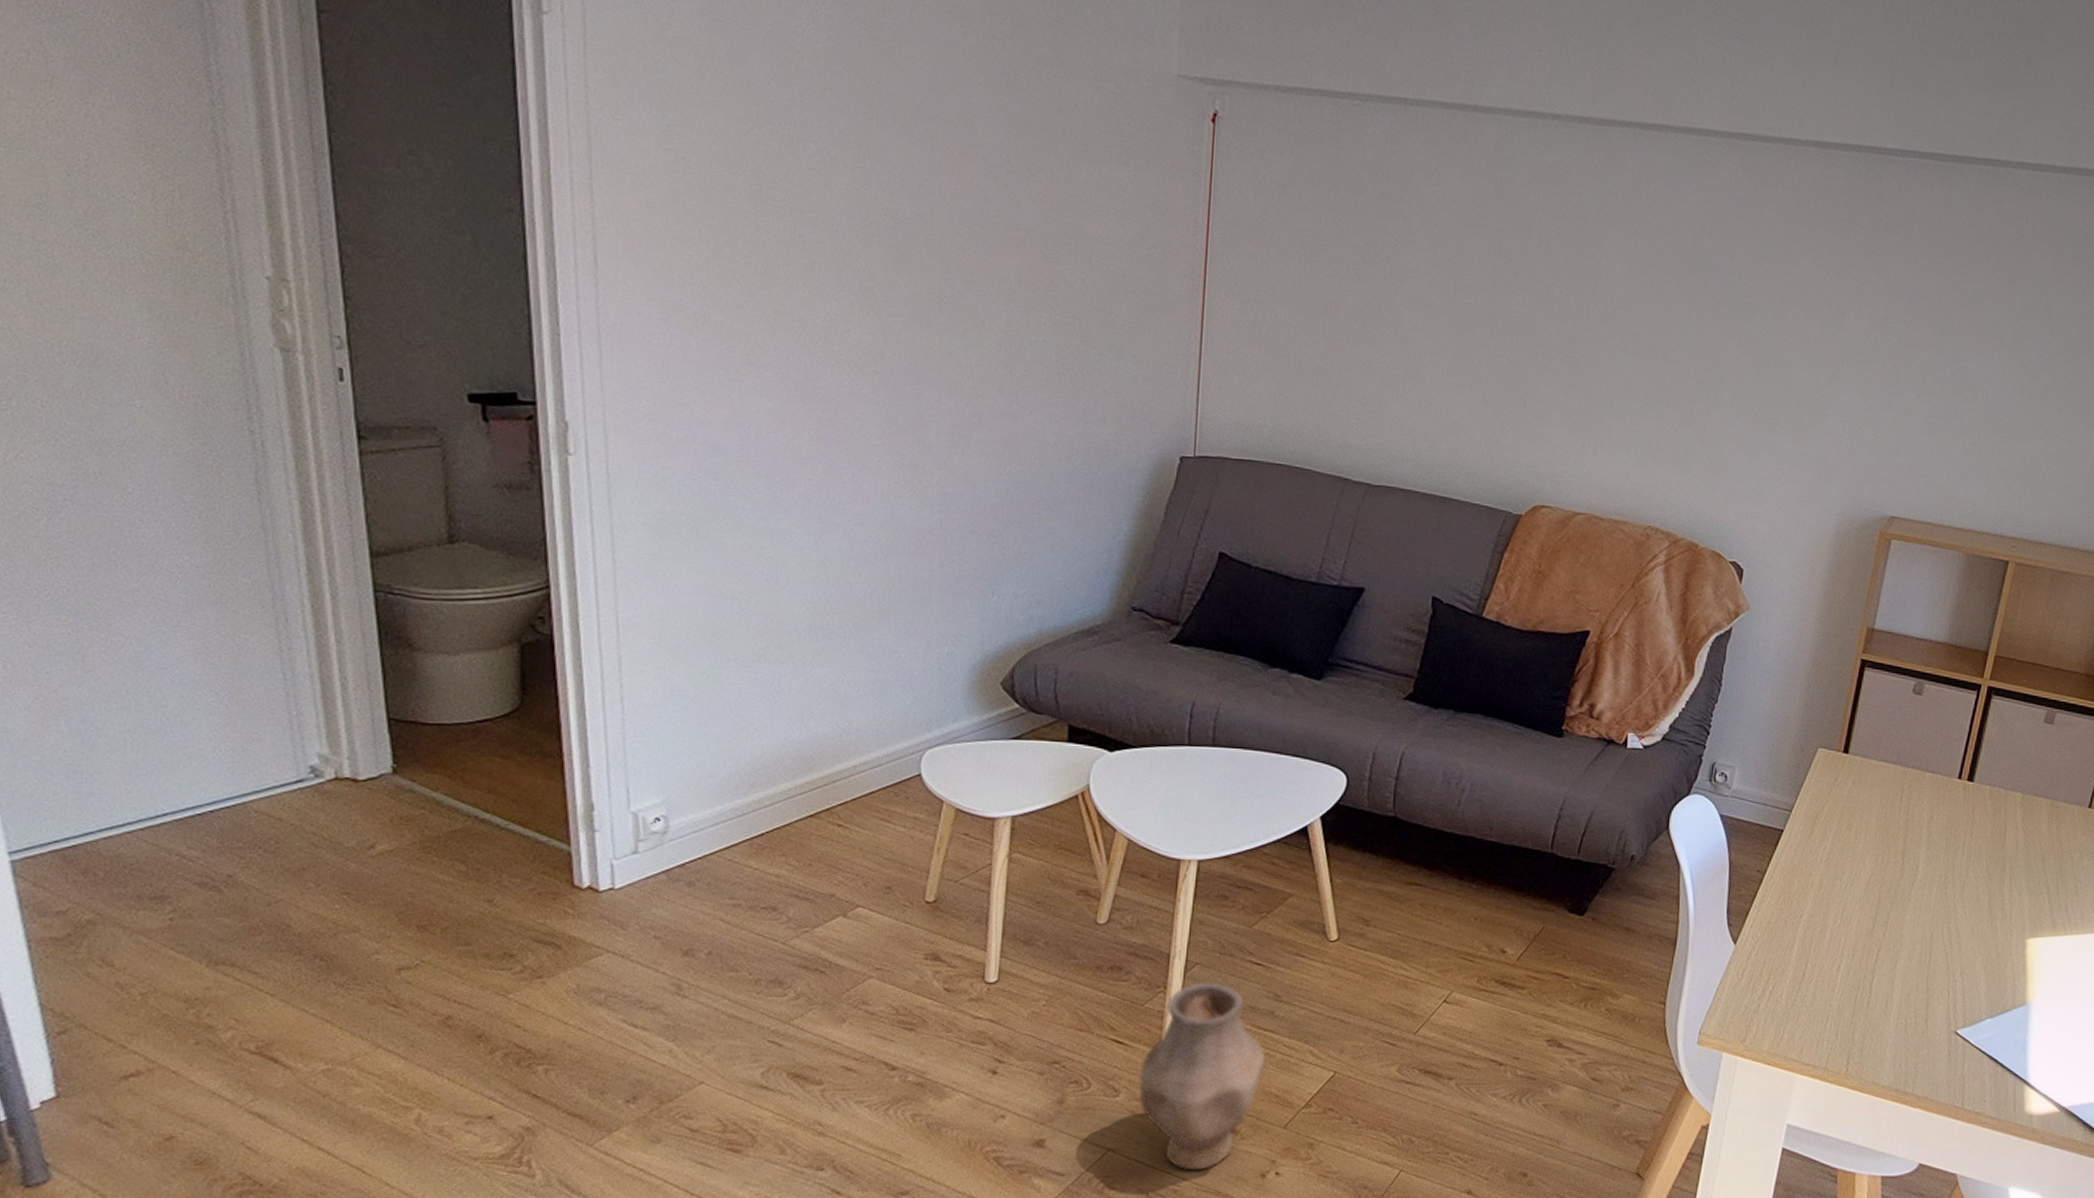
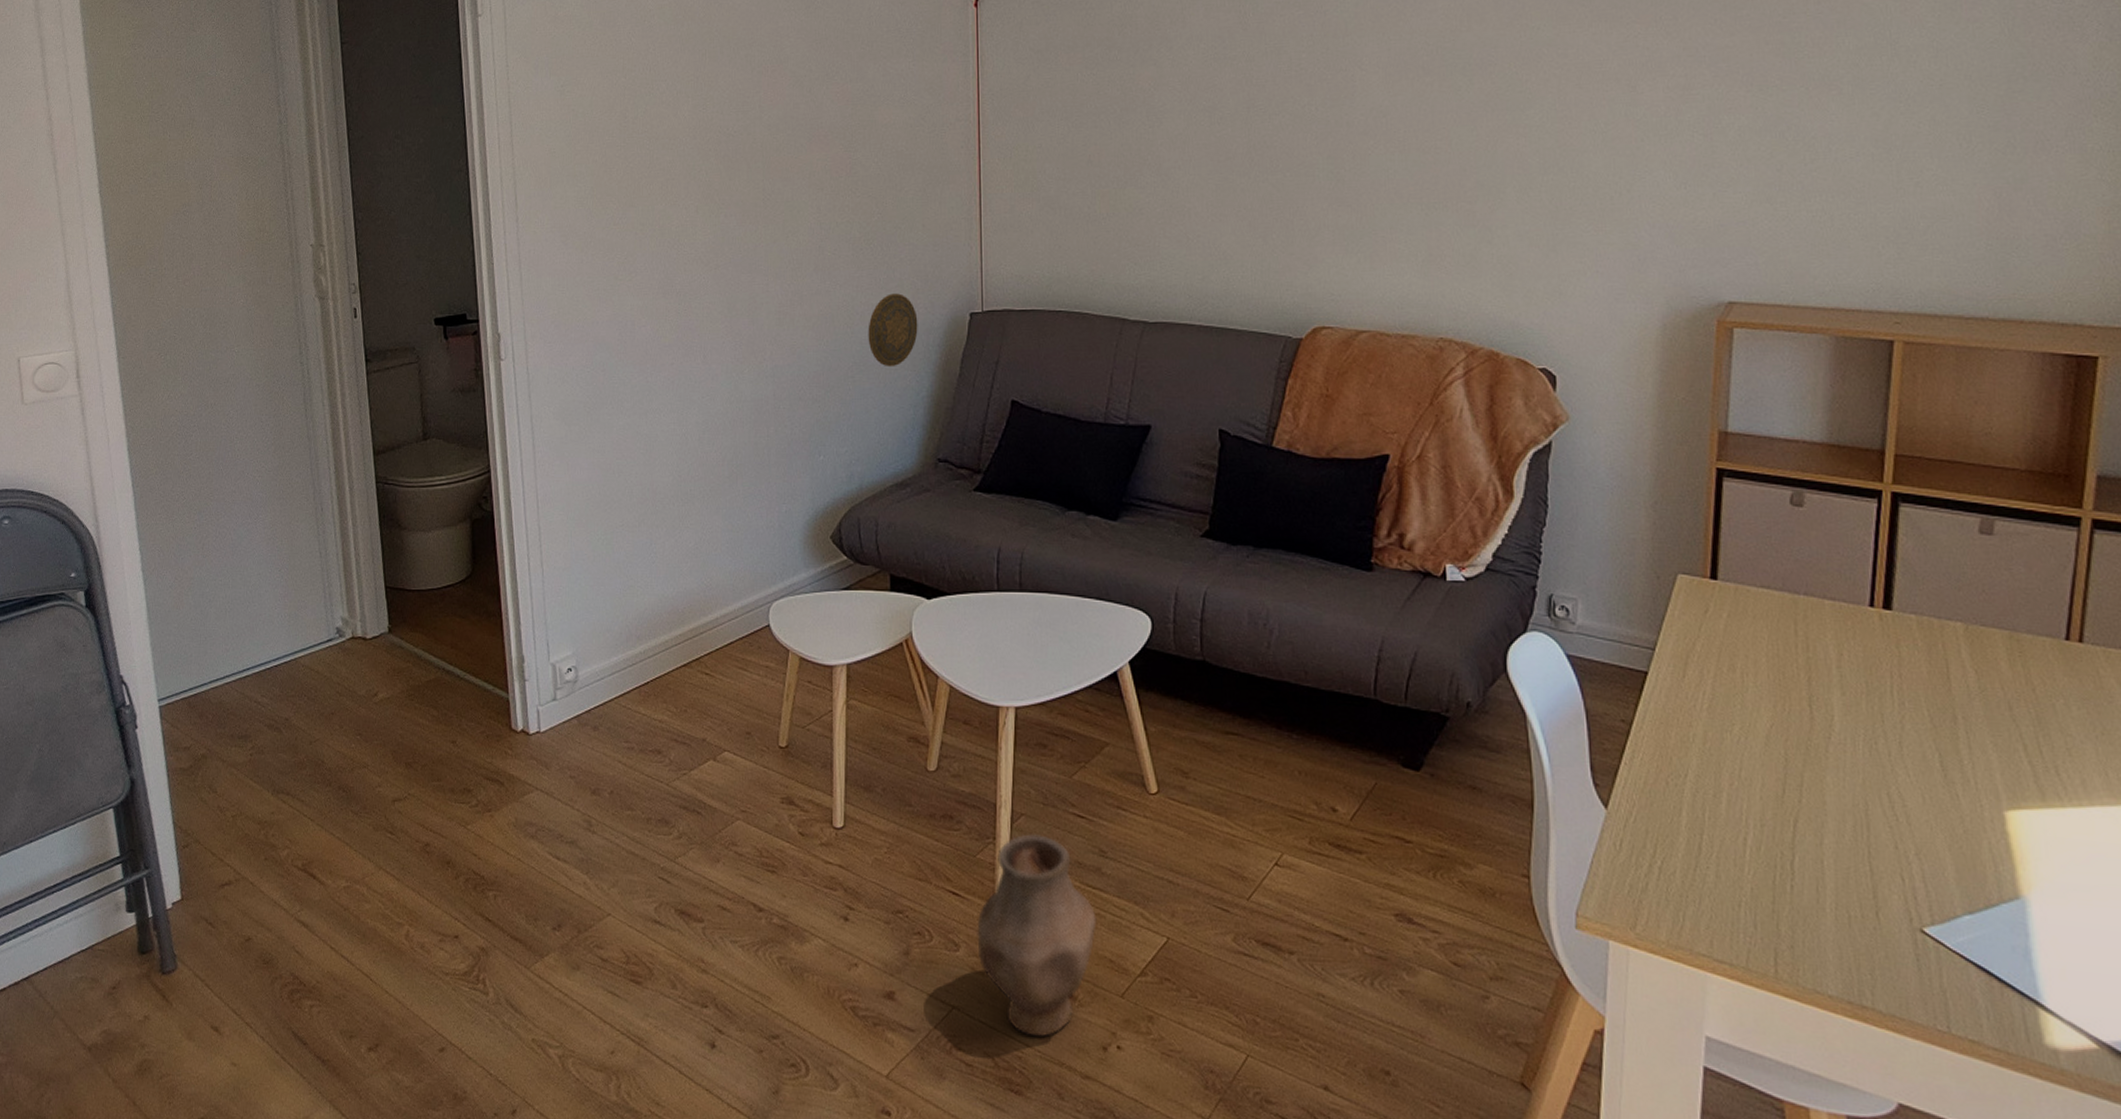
decorative plate: none [1059,426,1120,507] -> present [868,293,918,367]

